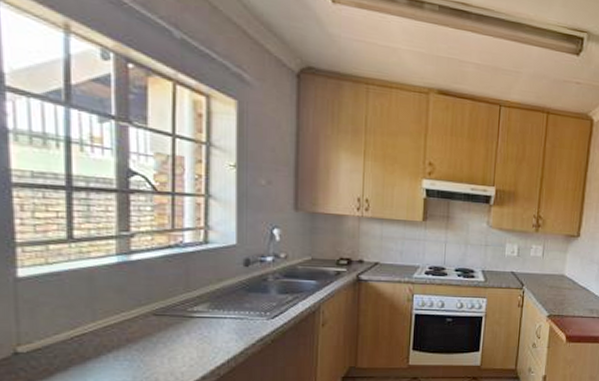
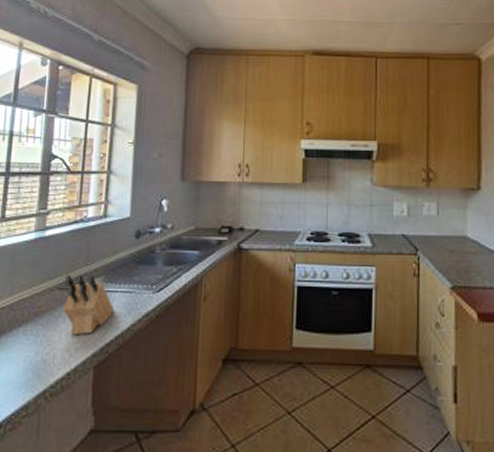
knife block: none [162,301,224,360] -> present [63,274,115,336]

